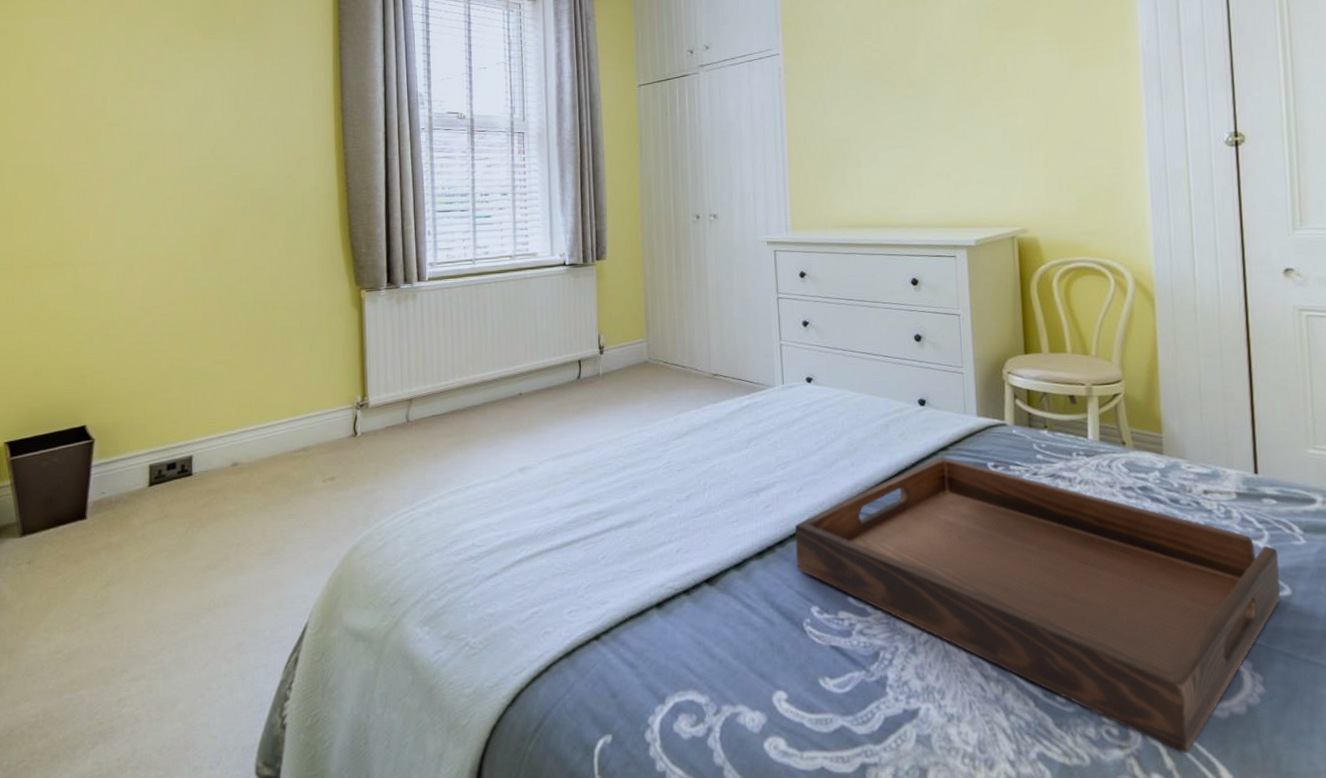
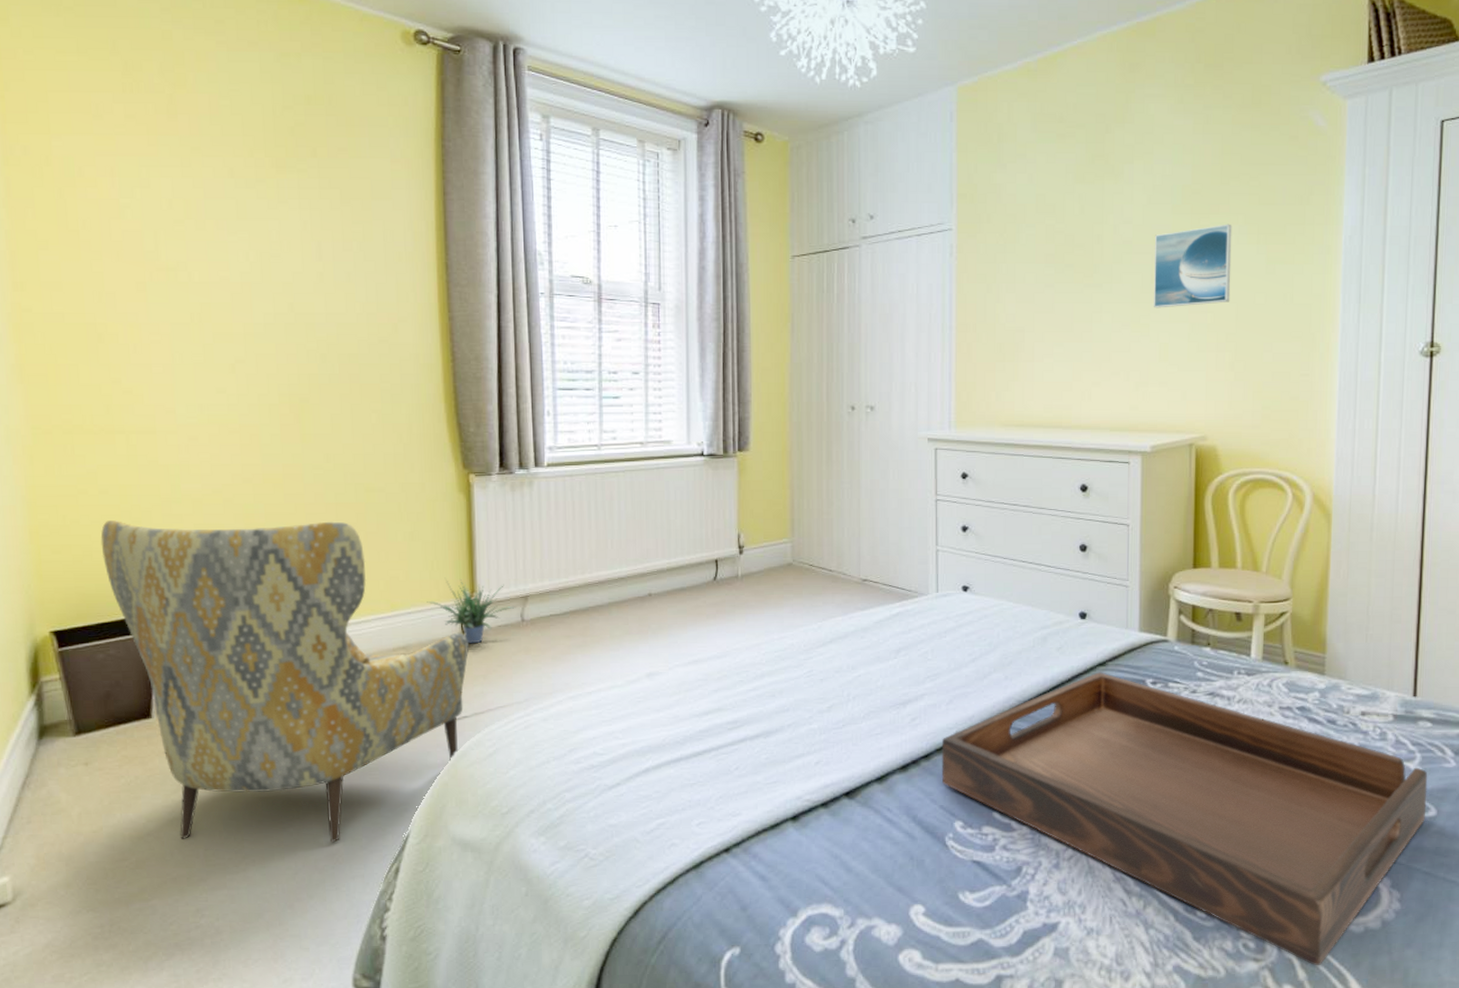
armchair: none [49,336,360,634] -> present [100,520,469,843]
potted plant: none [324,384,402,444] -> present [427,577,516,644]
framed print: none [964,35,1039,114] -> present [1153,224,1232,308]

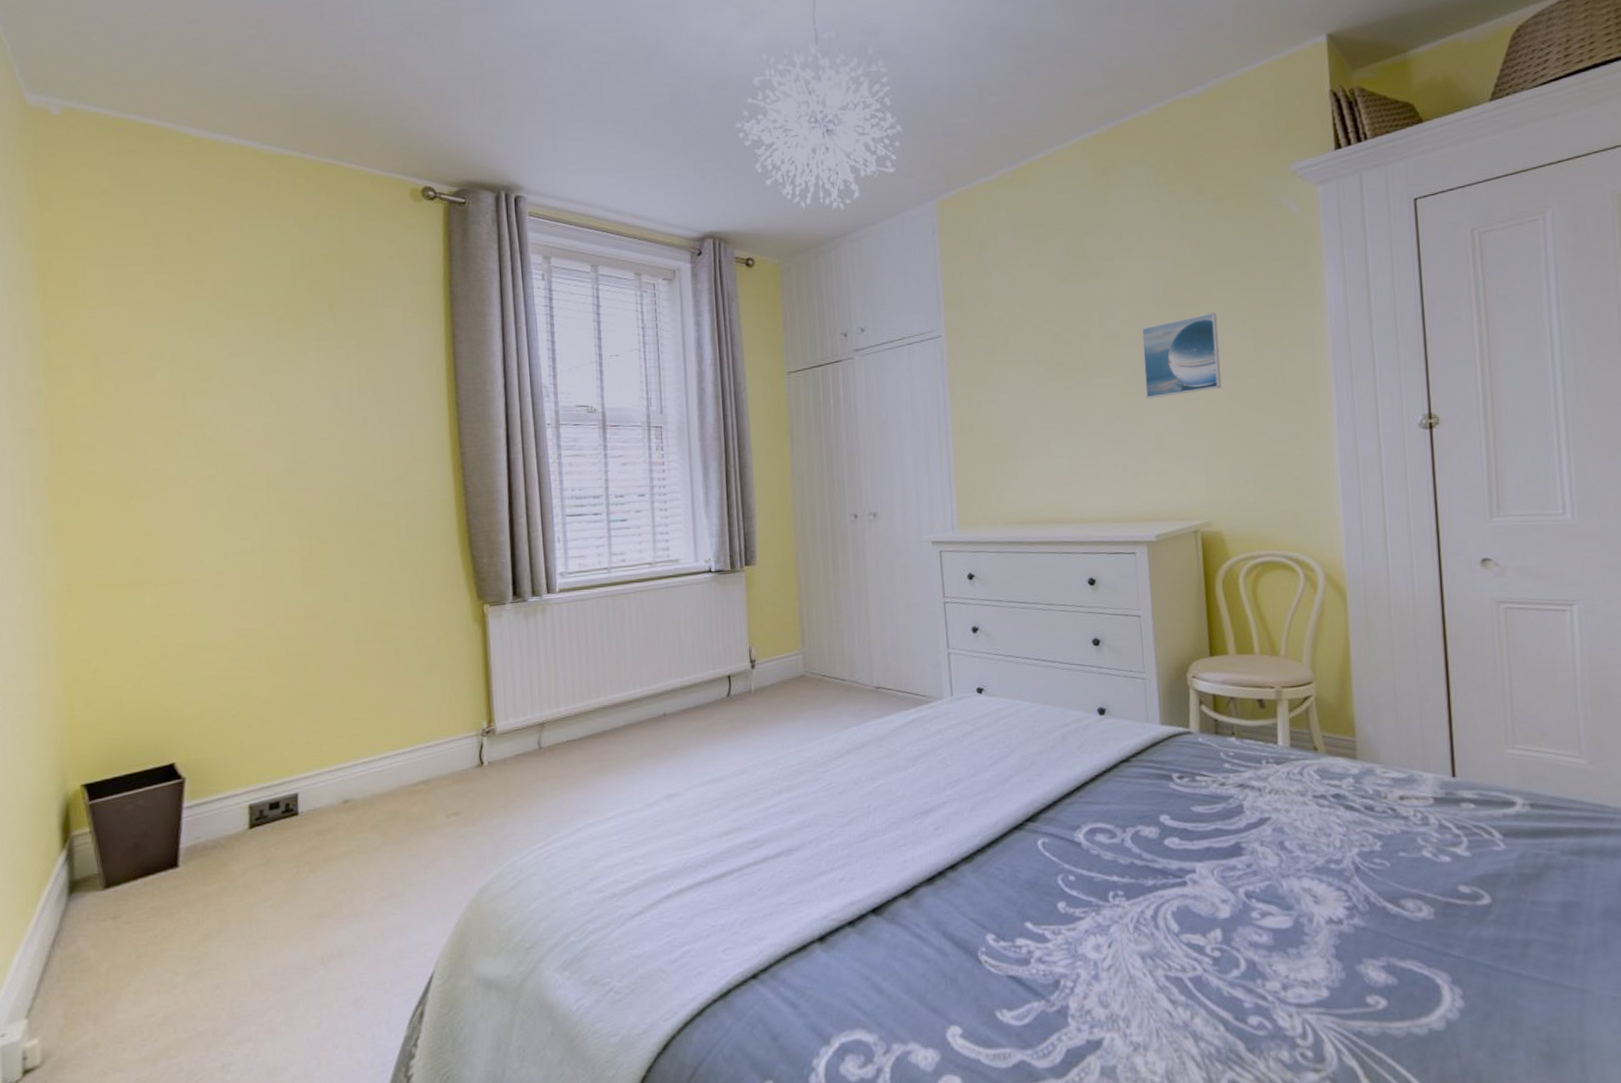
armchair: present [100,520,469,843] -> none [130,658,488,992]
potted plant: present [427,577,516,644] -> none [445,709,533,775]
serving tray: present [941,672,1428,966] -> none [967,769,1480,1075]

